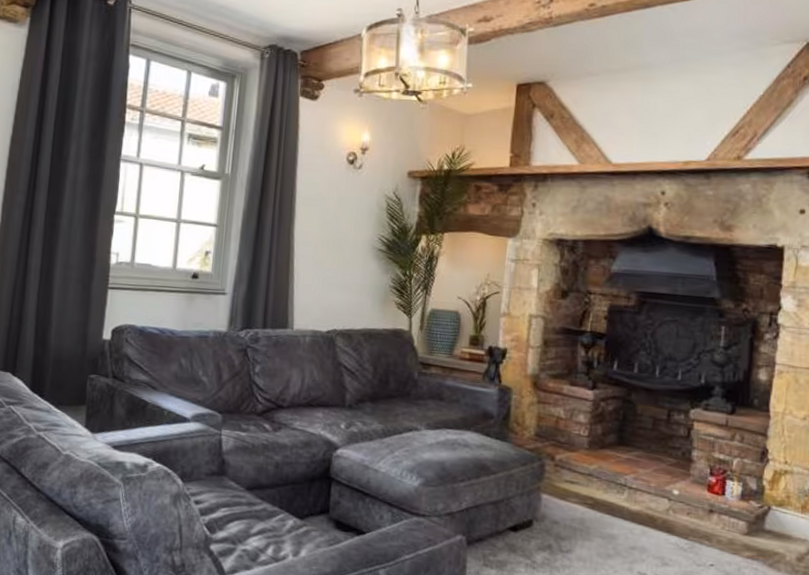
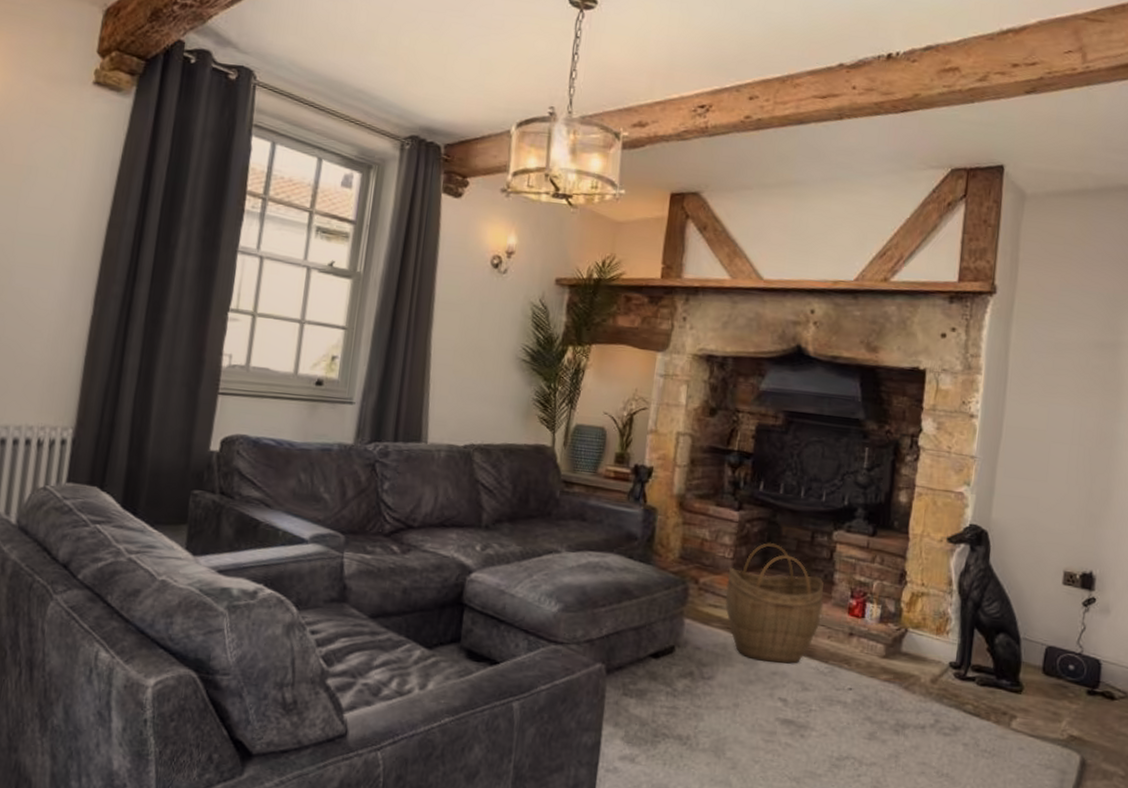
woven basket: none [581,420,682,540] -> present [725,542,824,664]

